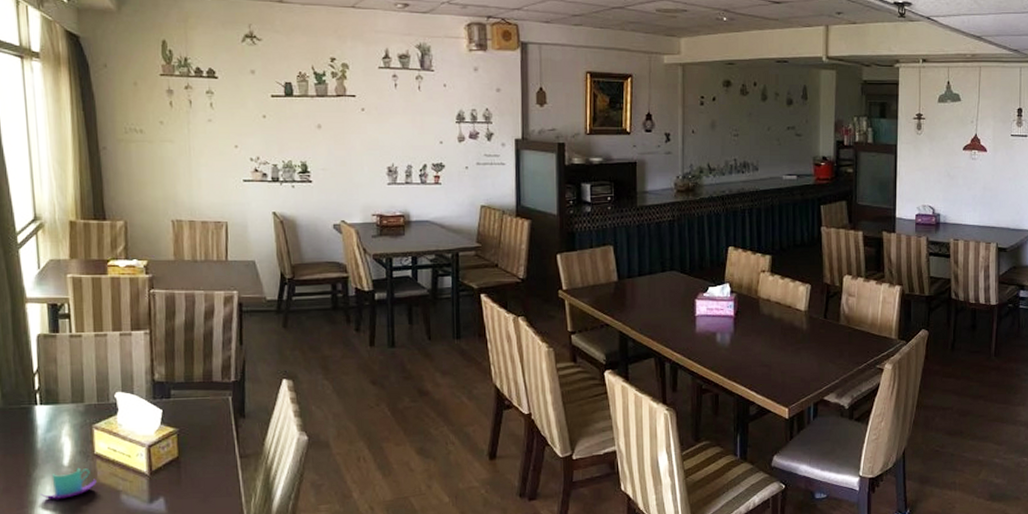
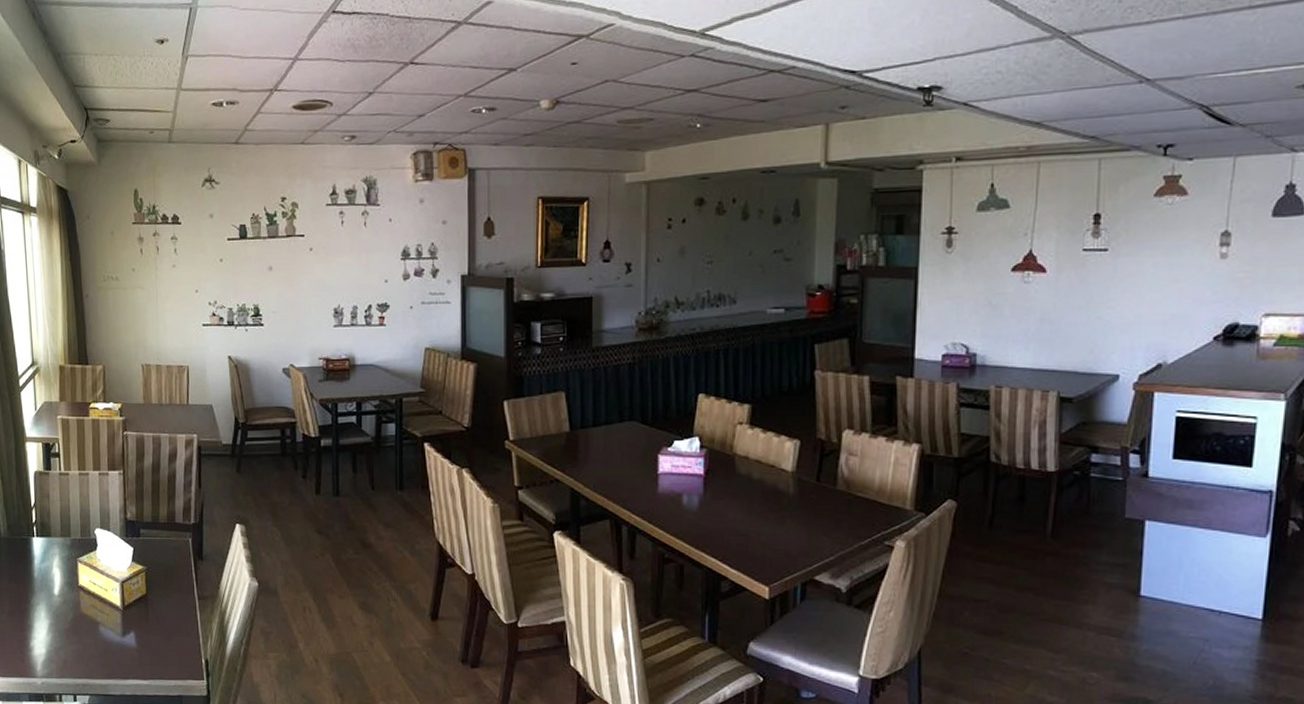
teacup: present [39,467,97,499] -> none [36,597,80,626]

